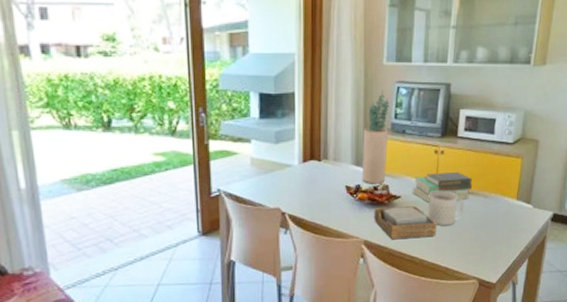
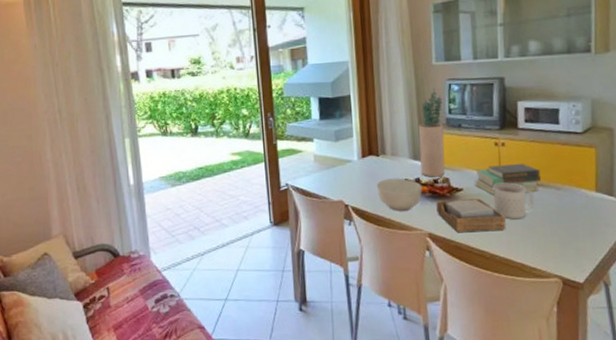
bowl: none [317,184,362,219] -> present [377,178,423,211]

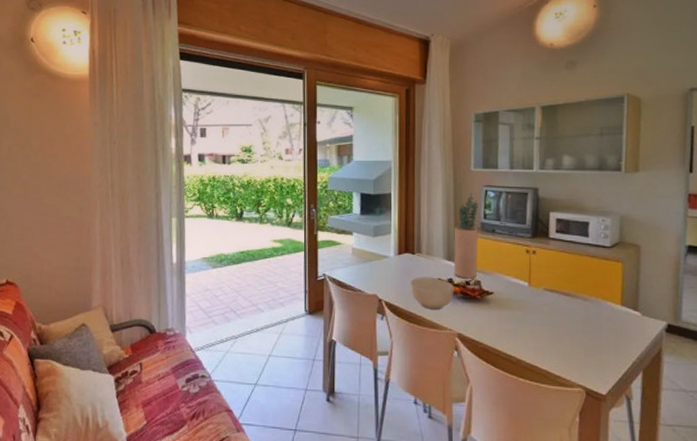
napkin holder: present [436,199,506,233] -> none [467,302,533,337]
books: present [475,164,542,195] -> none [505,272,570,301]
mug: present [493,182,534,220] -> none [522,289,562,327]

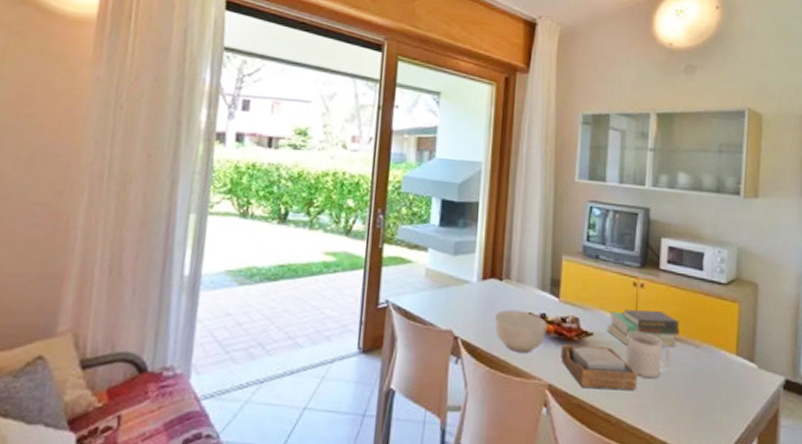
vase: present [453,194,478,279] -> none [547,209,581,315]
napkin holder: none [467,302,533,337] -> present [561,345,637,391]
books: none [505,272,570,301] -> present [607,309,680,347]
mug: none [522,289,562,327] -> present [625,331,670,379]

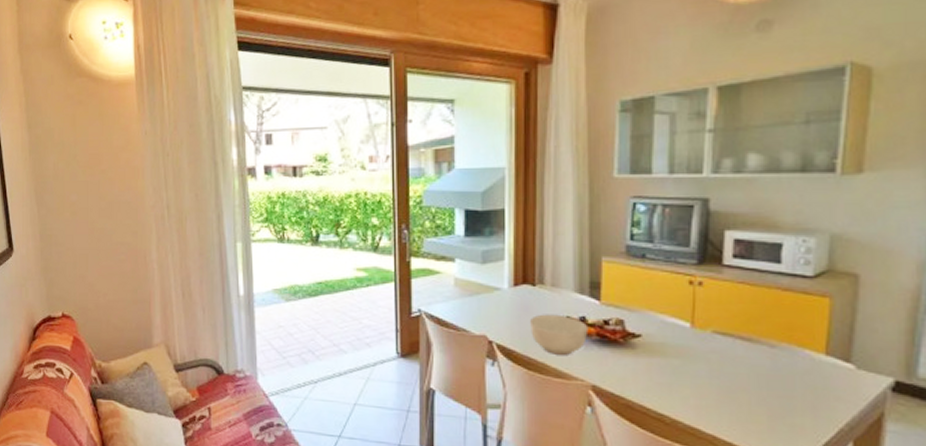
napkin holder: present [561,345,637,391] -> none [605,347,696,392]
books: present [607,309,680,347] -> none [658,309,750,347]
mug: present [625,331,670,379] -> none [680,332,737,380]

